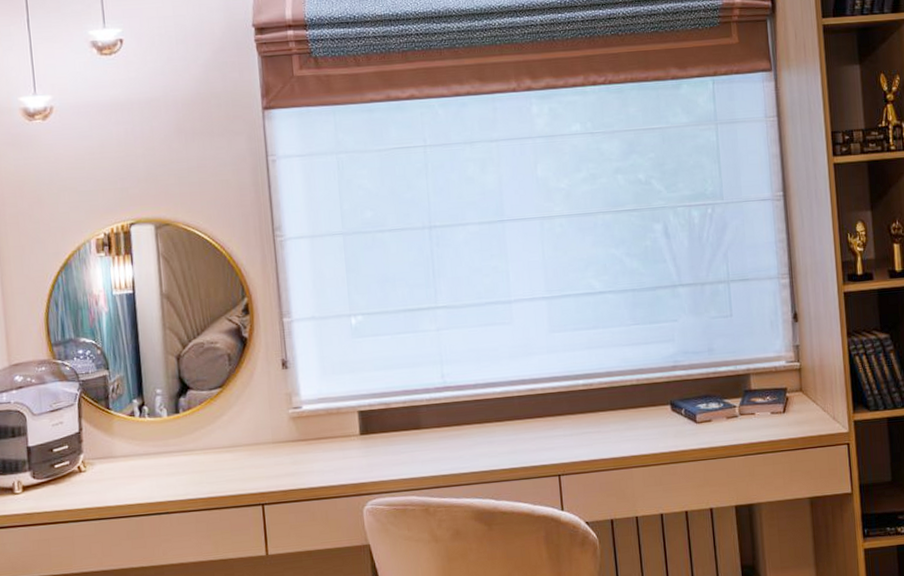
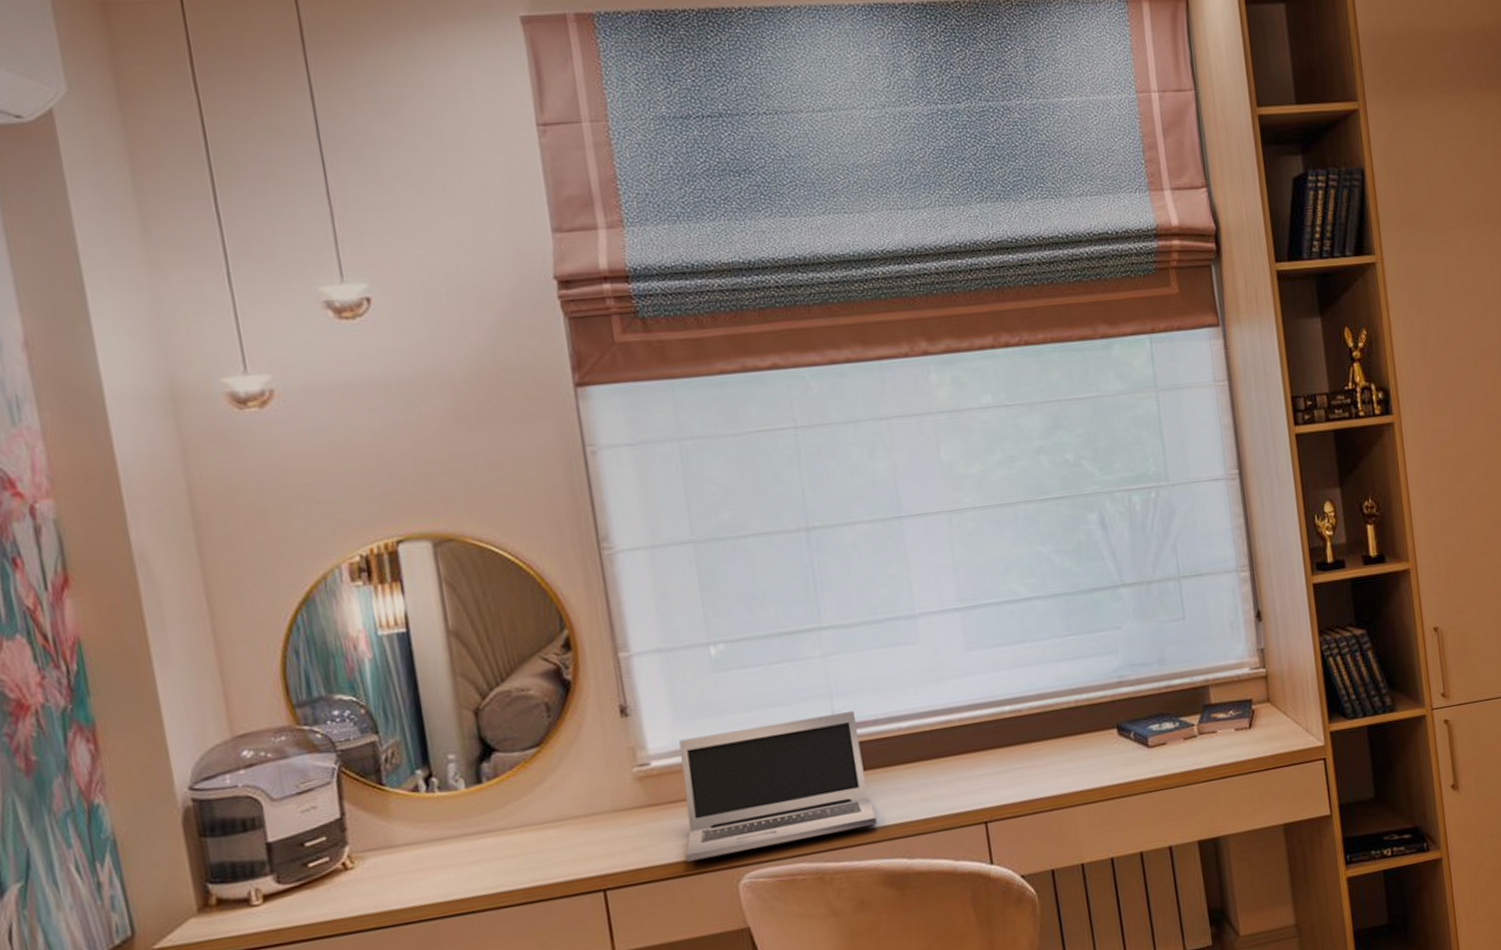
laptop: none [324,376,473,488] -> present [679,711,877,862]

